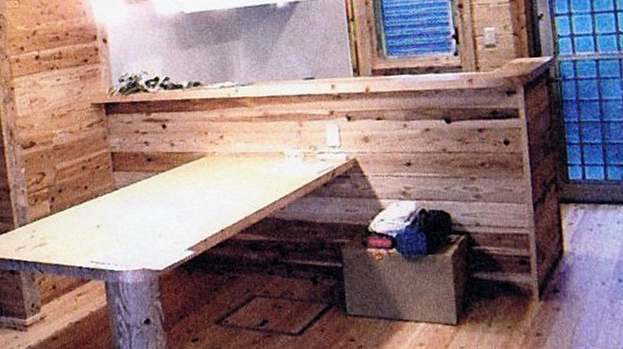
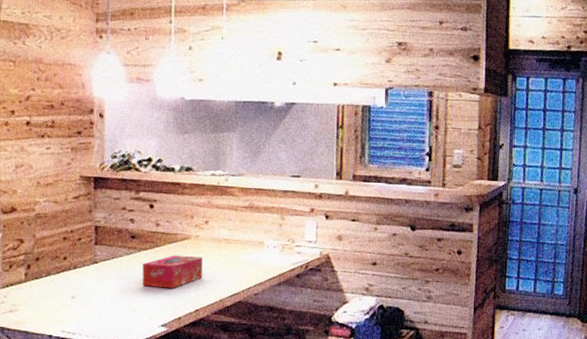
tissue box: none [162,173,224,210] -> present [142,255,203,288]

